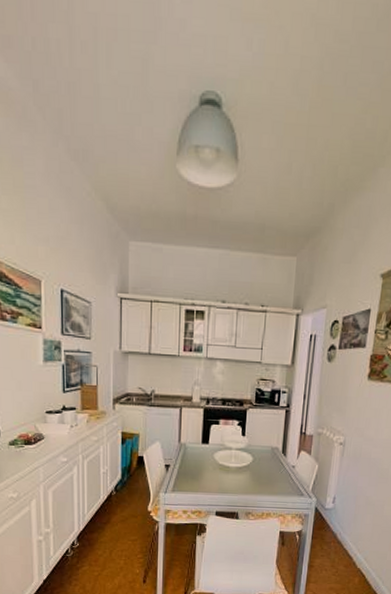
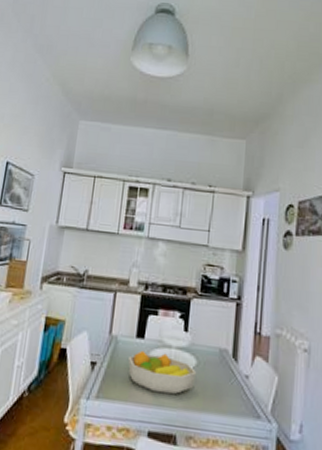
fruit bowl: none [197,453,253,484] -> present [128,350,197,395]

